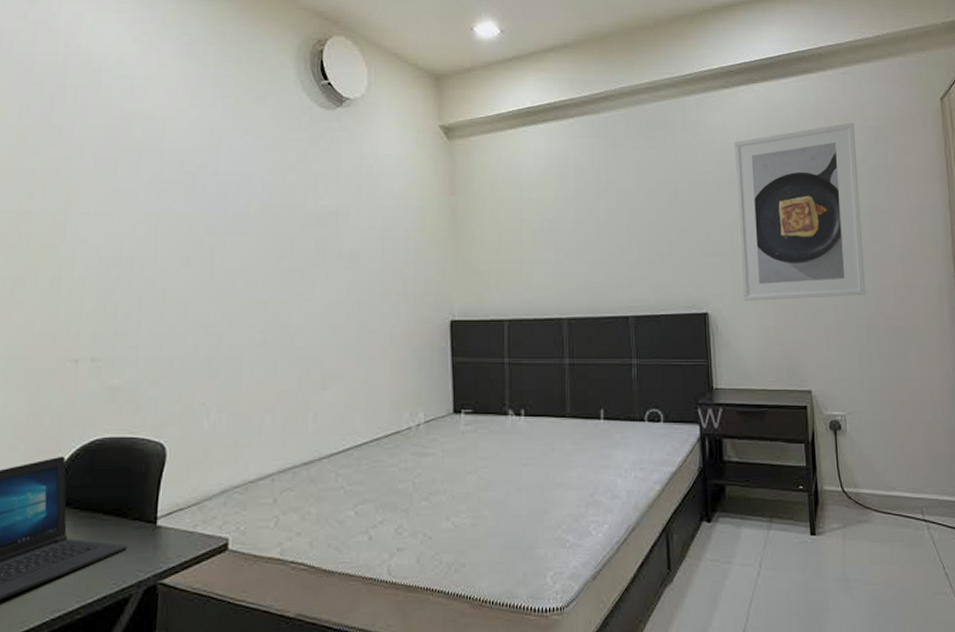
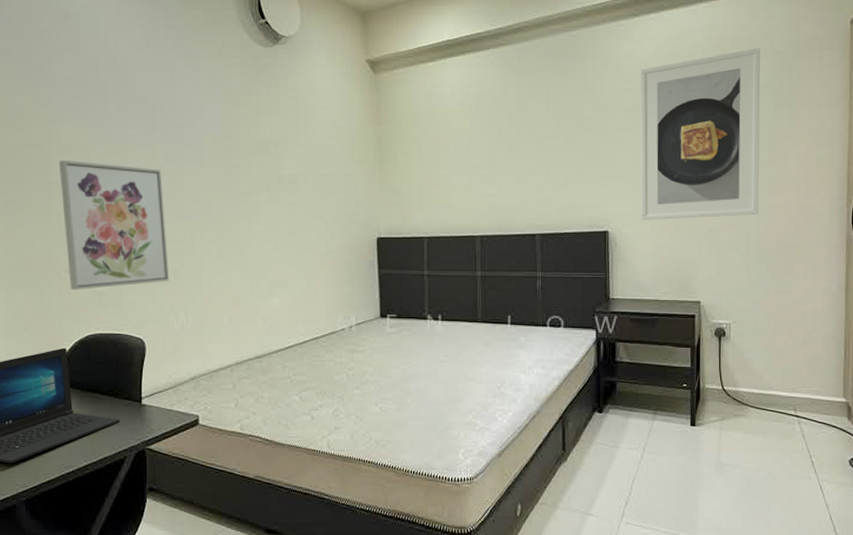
wall art: none [74,231,202,384] -> present [59,160,170,290]

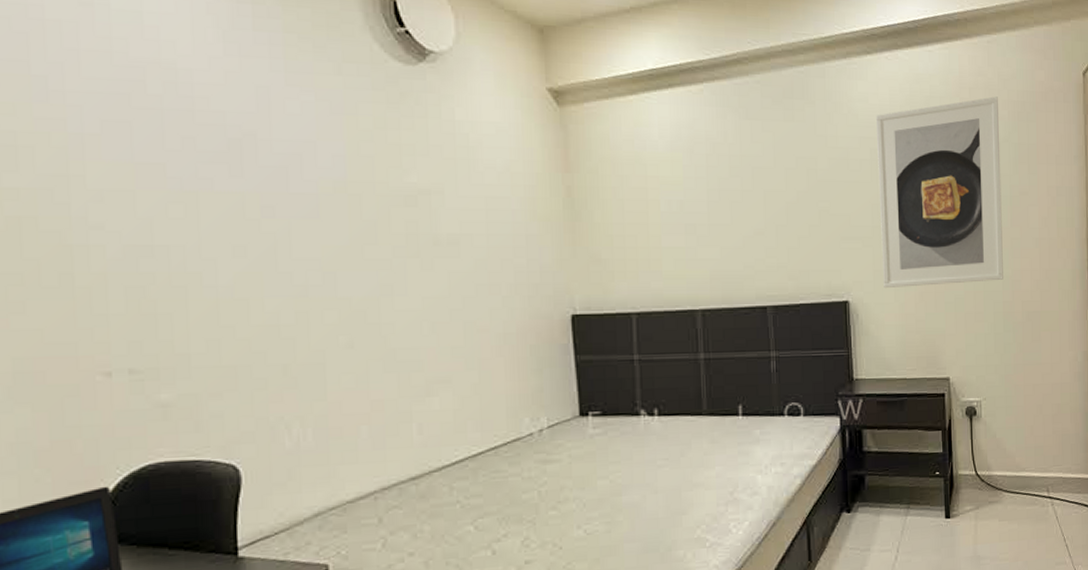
wall art: present [59,160,170,290] -> none [84,213,275,401]

